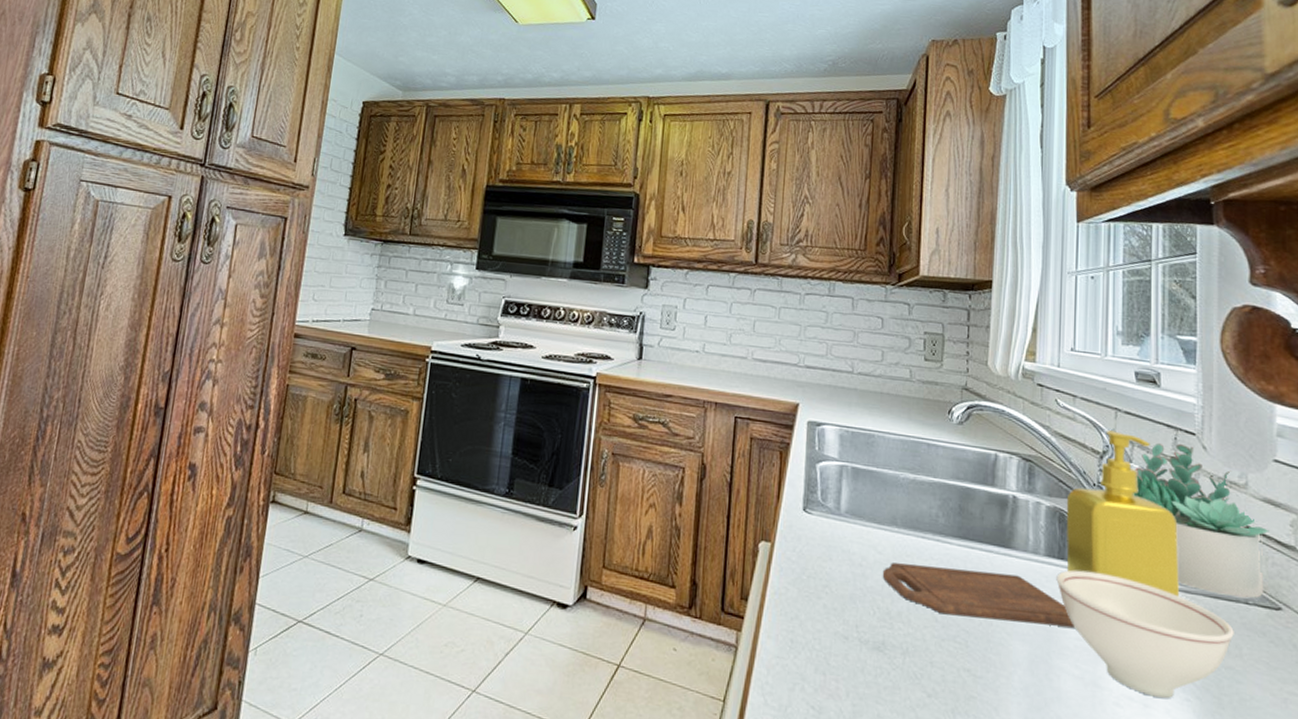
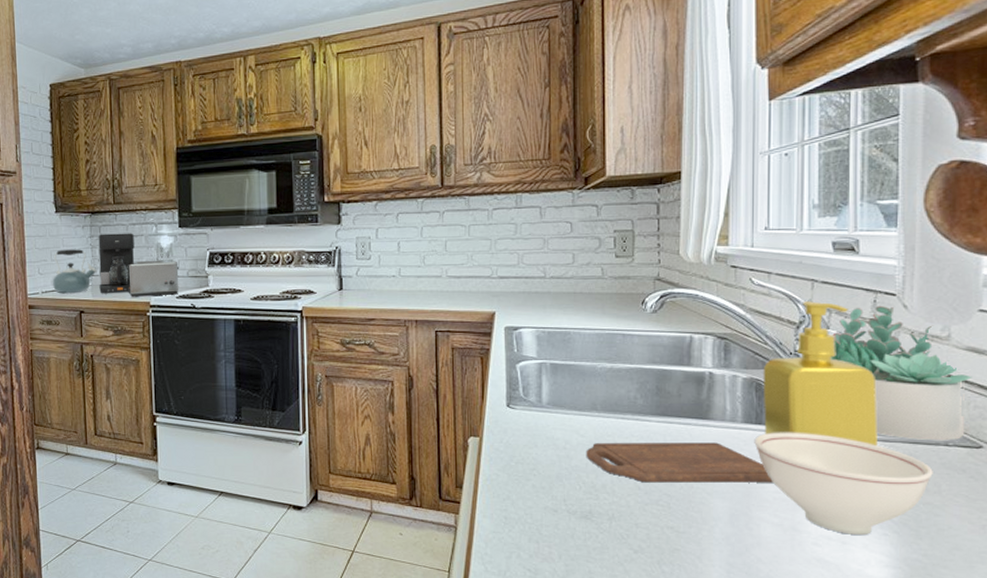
kettle: none [325,276,379,327] -> present [52,249,97,294]
coffee maker: none [377,265,426,333] -> present [98,233,134,294]
toaster: none [409,298,469,342] -> present [127,259,179,298]

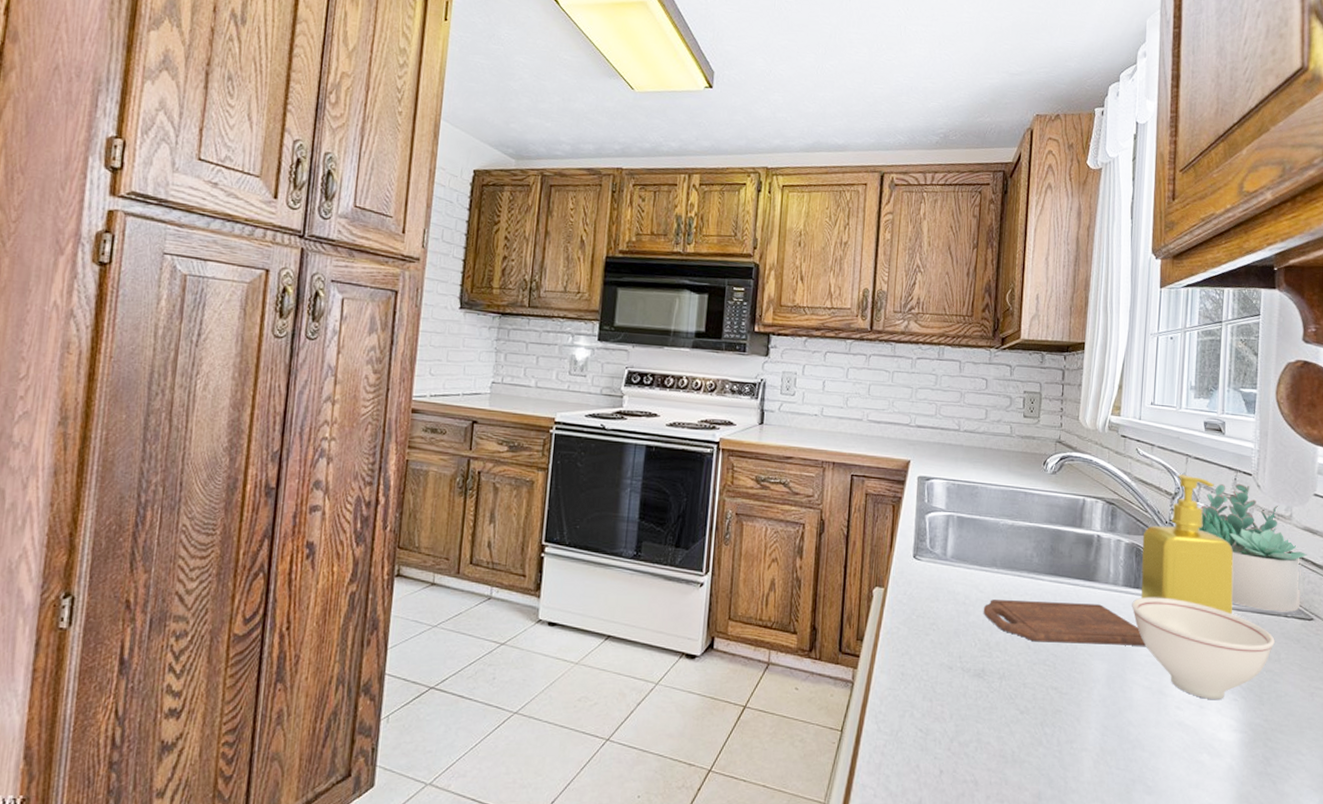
kettle: present [52,249,97,294] -> none [443,350,499,400]
coffee maker: present [98,233,134,294] -> none [498,338,547,405]
toaster: present [127,259,179,298] -> none [531,371,592,413]

